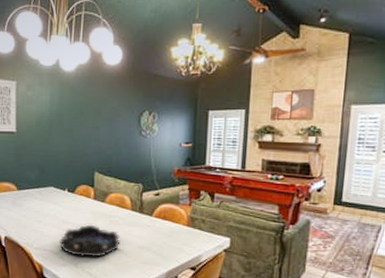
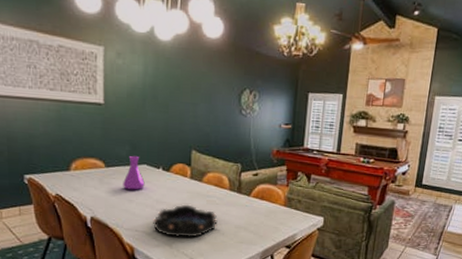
vase: none [33,178,52,211] -> present [123,155,145,190]

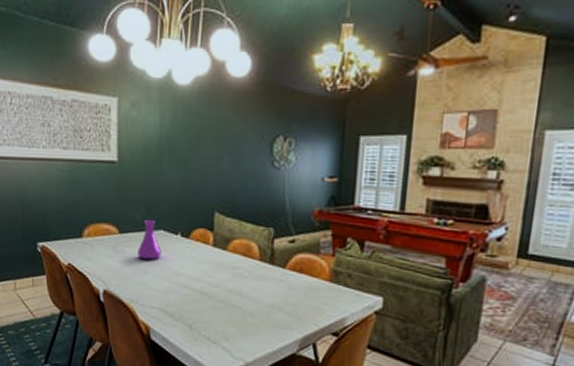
decorative bowl: present [153,204,218,238] -> none [170,277,246,318]

